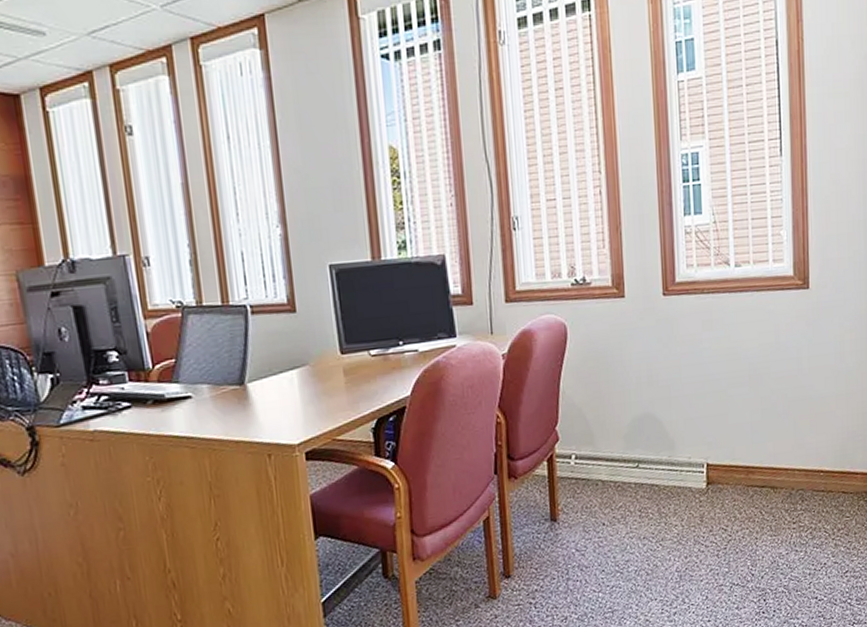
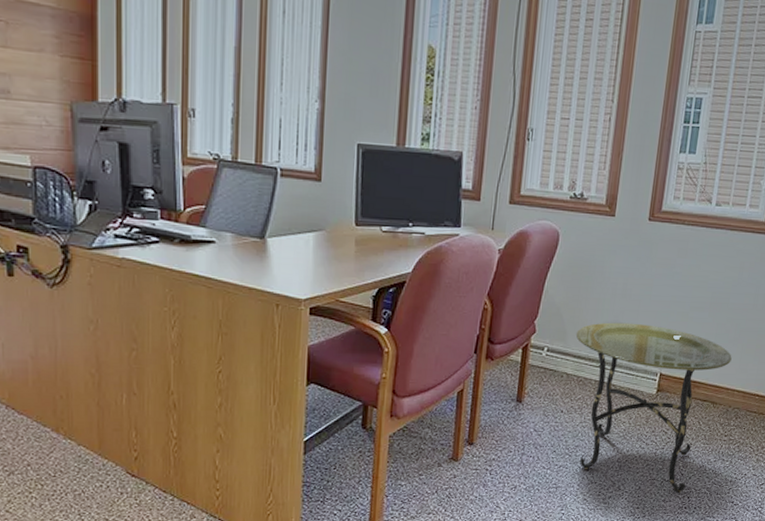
side table: none [604,411,785,598] -> present [575,322,732,494]

